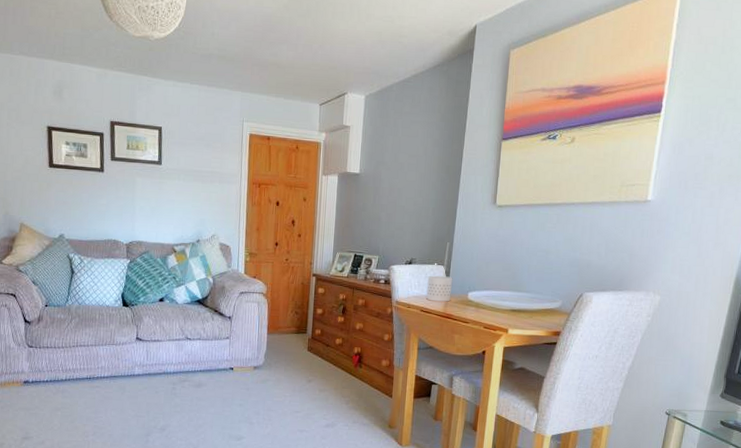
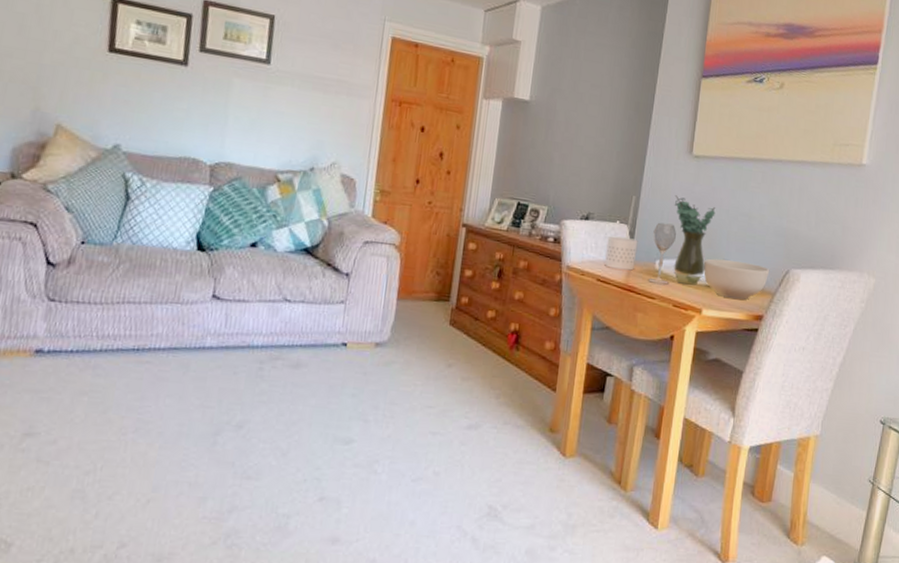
wineglass: none [462,262,484,312] -> present [648,222,676,285]
vase: none [482,239,518,311] -> present [674,195,716,286]
bowl: none [508,288,566,320] -> present [703,258,770,300]

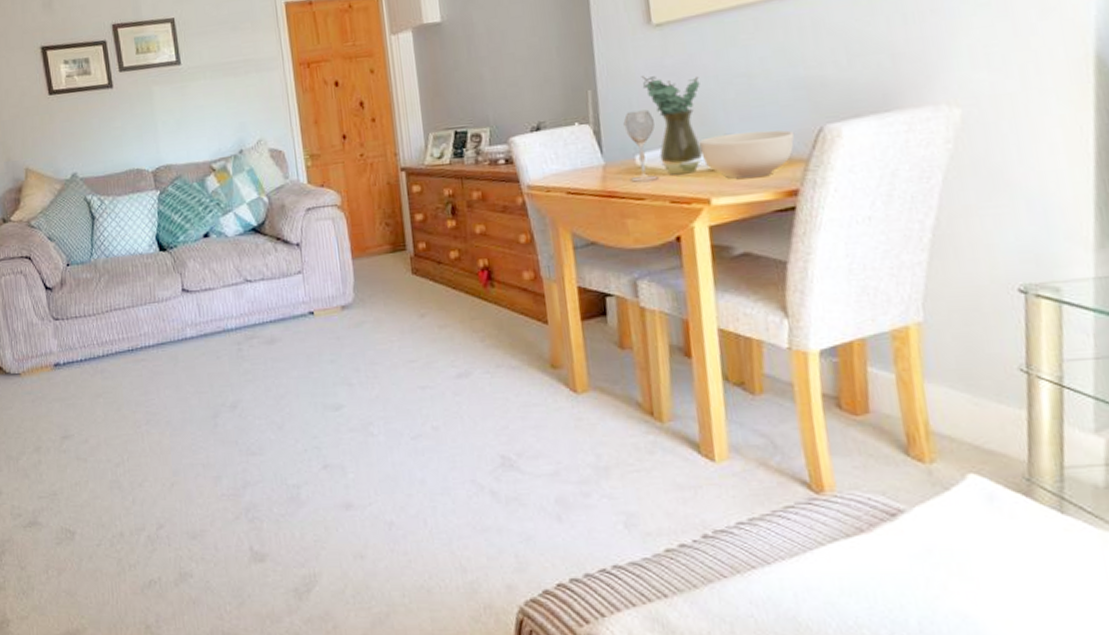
mug: present [604,236,638,271] -> none [568,137,610,178]

